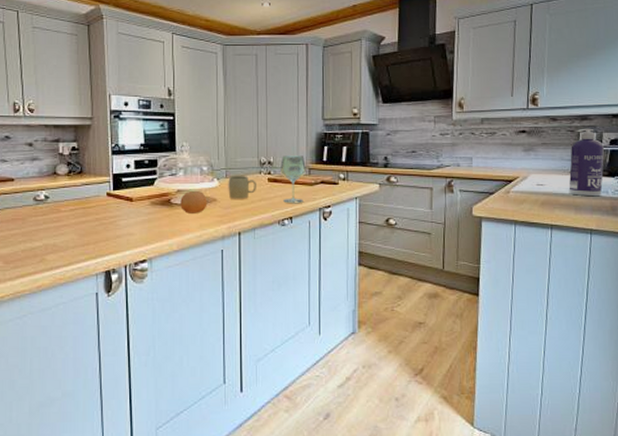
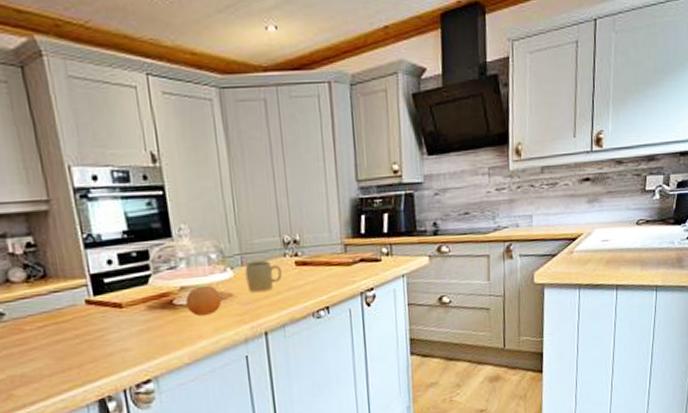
wine glass: present [279,155,307,204] -> none [308,229,342,291]
spray bottle: present [568,128,604,197] -> none [634,170,671,249]

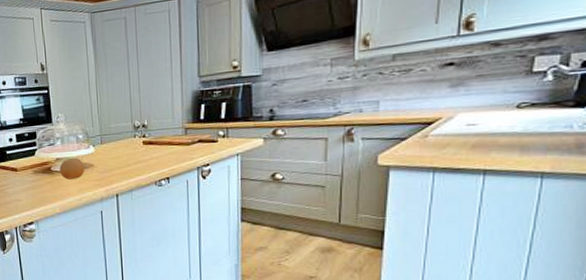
mug: present [245,261,282,294] -> none [103,141,132,165]

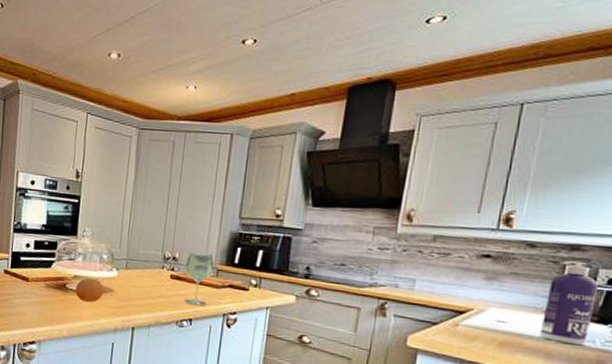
wine glass: none [154,116,183,165] -> present [184,252,215,306]
spray bottle: none [512,49,571,134] -> present [539,260,598,346]

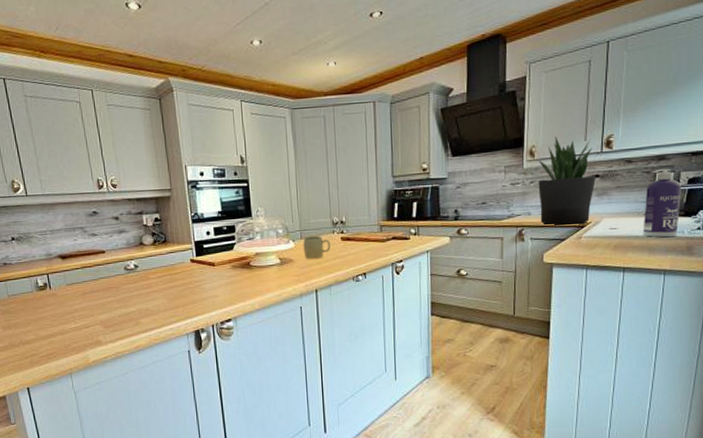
fruit: present [75,277,104,303] -> none [259,252,285,276]
mug: none [126,267,157,295] -> present [303,236,330,260]
wine glass: present [184,252,215,306] -> none [351,213,379,261]
planter: none [409,203,487,309] -> present [538,136,596,225]

